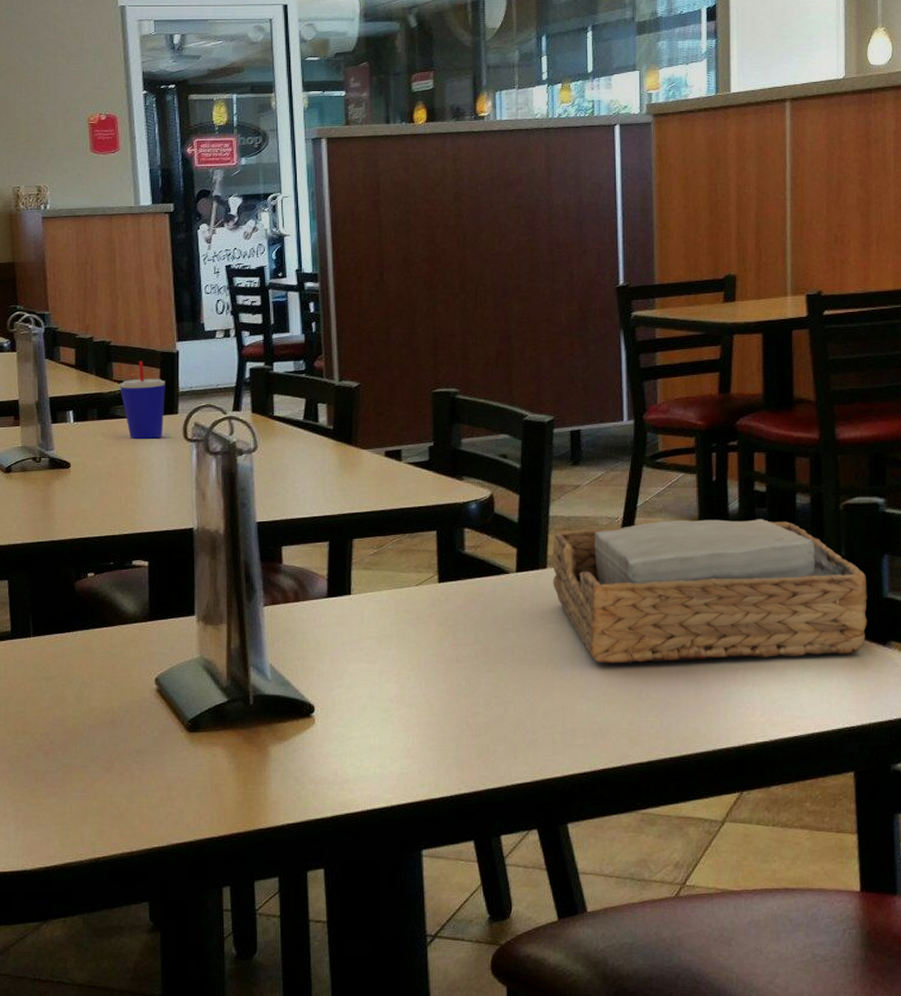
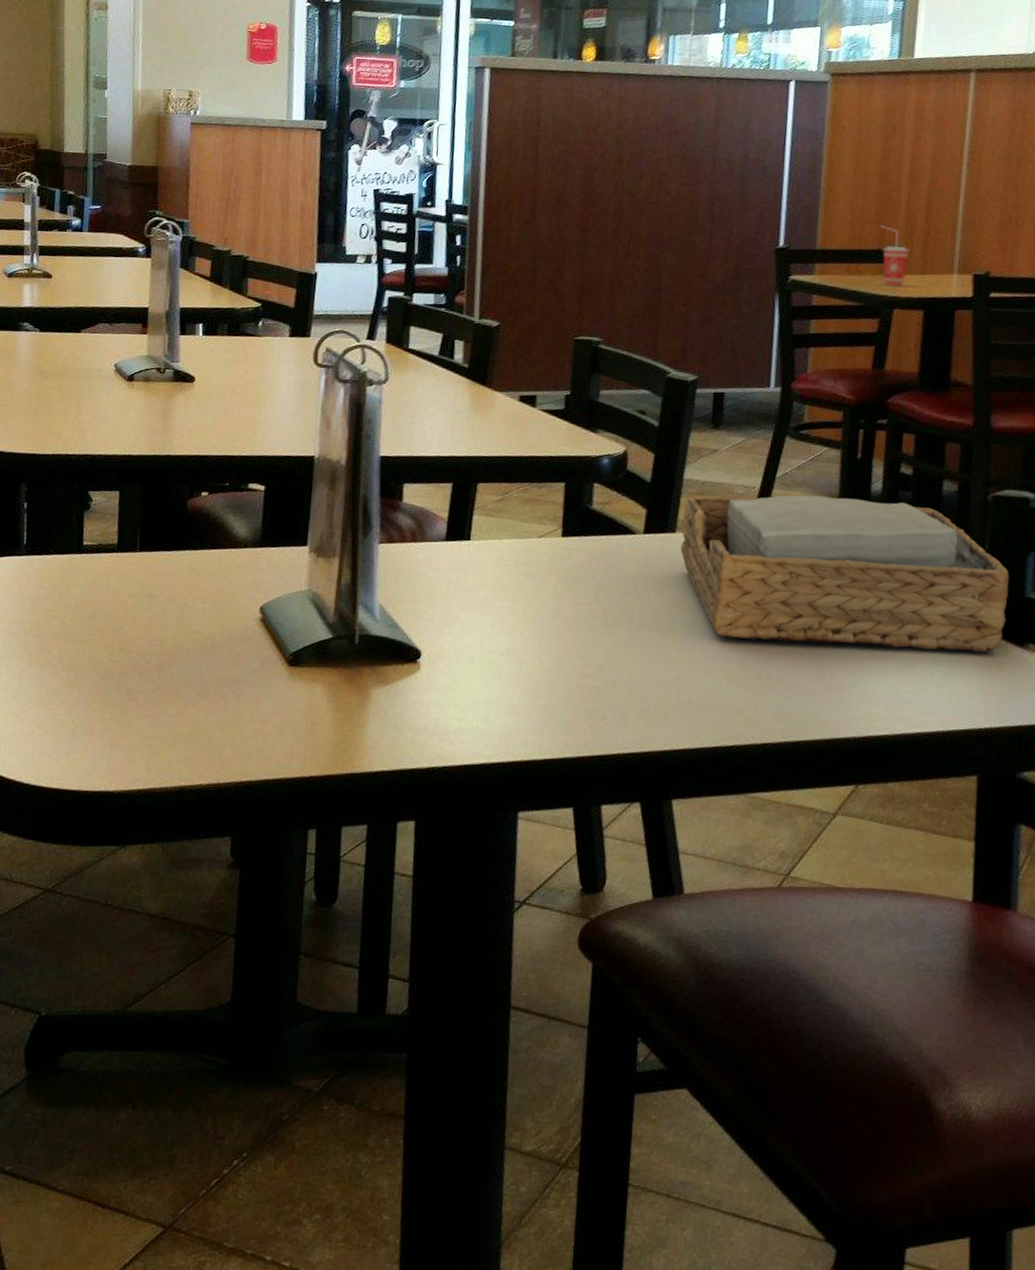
beverage cup: present [120,360,165,440] -> none [253,279,300,360]
beverage cup: none [714,255,744,312] -> present [880,224,910,286]

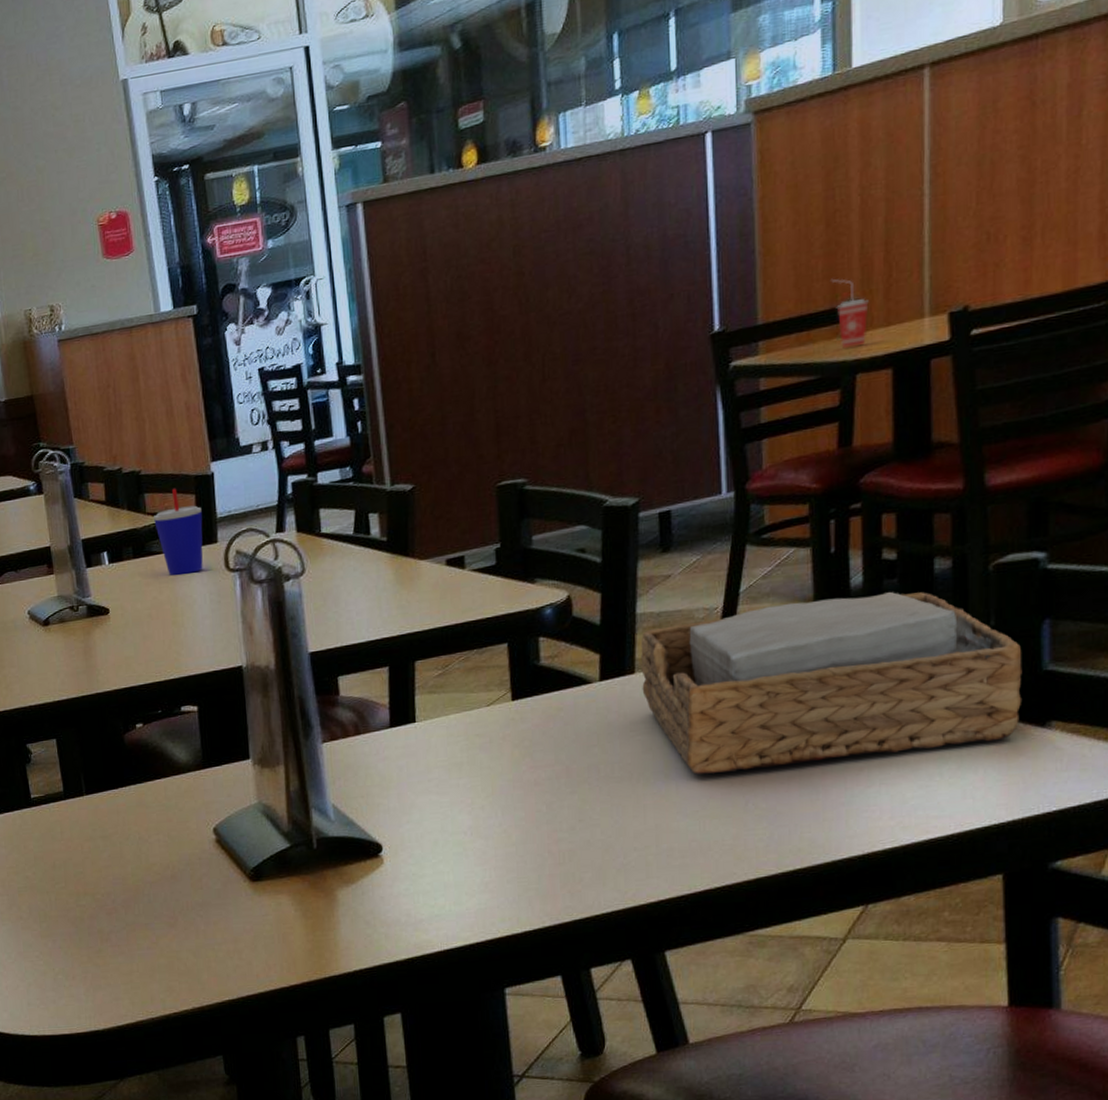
beverage cup: none [253,279,300,360] -> present [154,488,203,576]

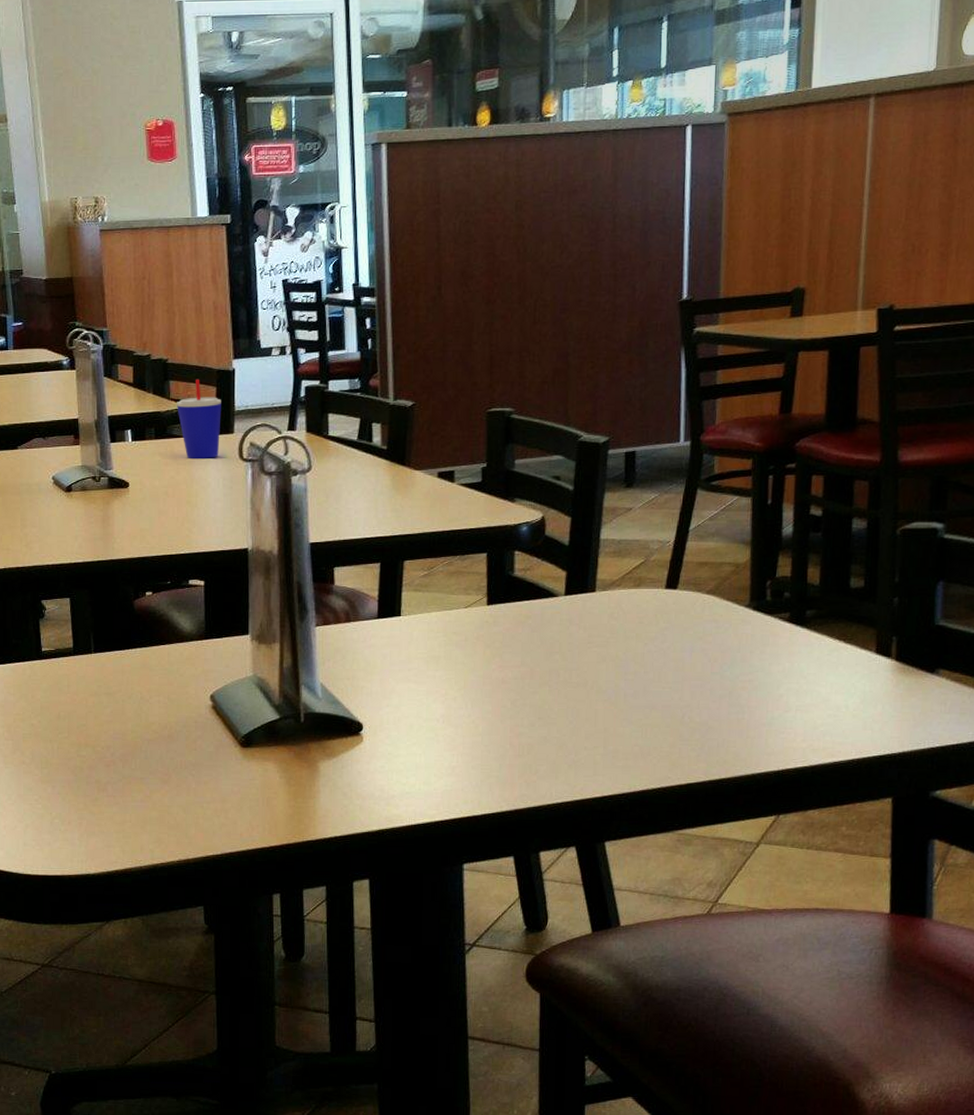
napkin holder: present [640,591,1022,775] -> none [601,543,919,687]
beverage cup: present [831,278,869,348] -> none [783,266,813,328]

